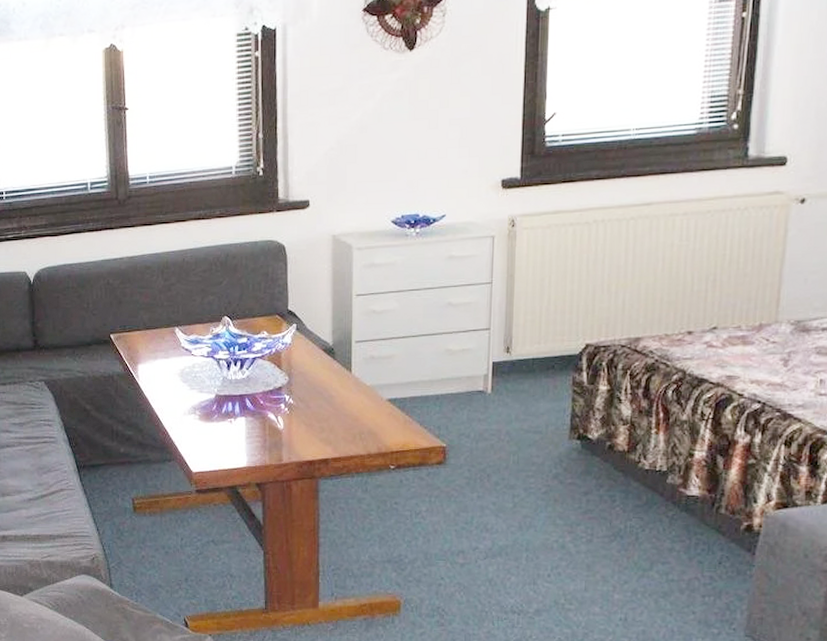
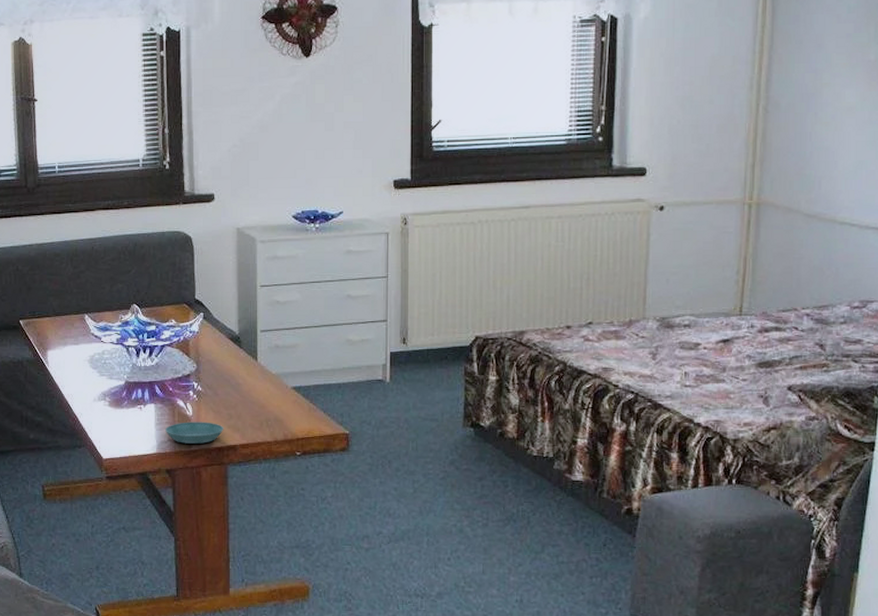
saucer: none [256,435,316,457] -> present [165,422,224,444]

